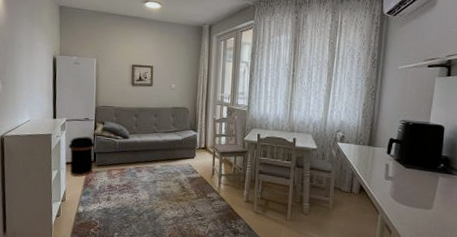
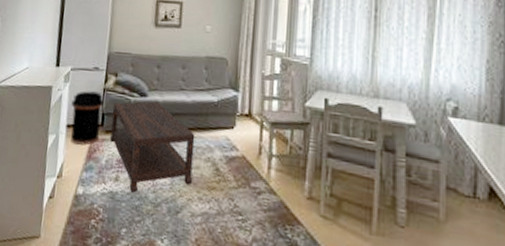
coffee table: none [102,141,166,208] -> present [110,101,195,193]

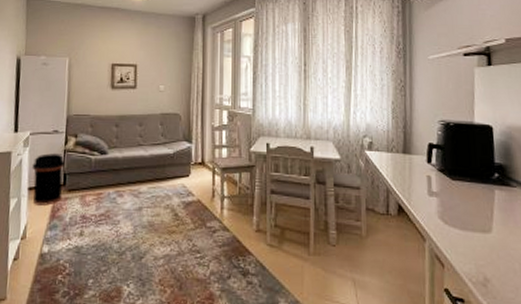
coffee table: present [110,101,195,193] -> none [73,158,154,245]

